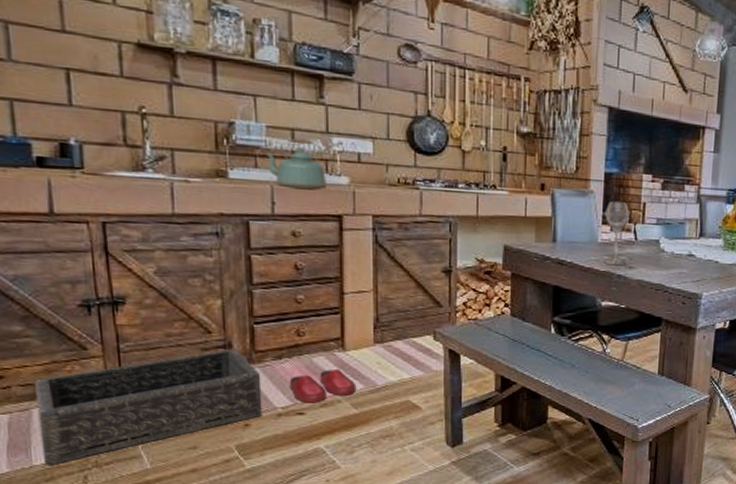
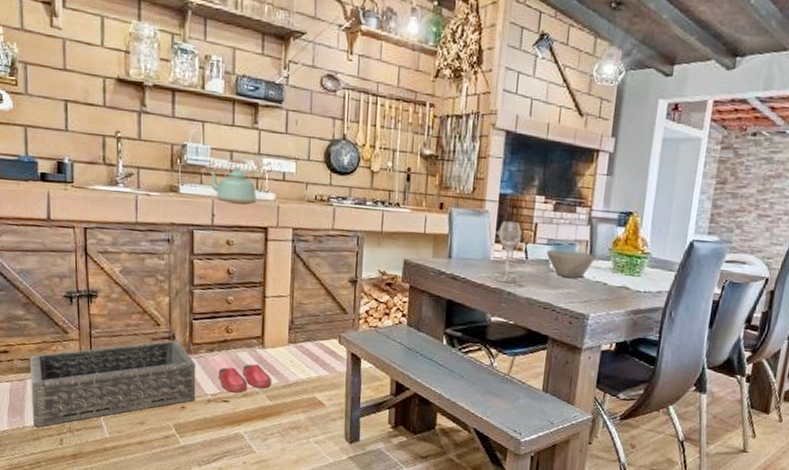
bowl: none [656,229,706,258] -> present [546,249,595,279]

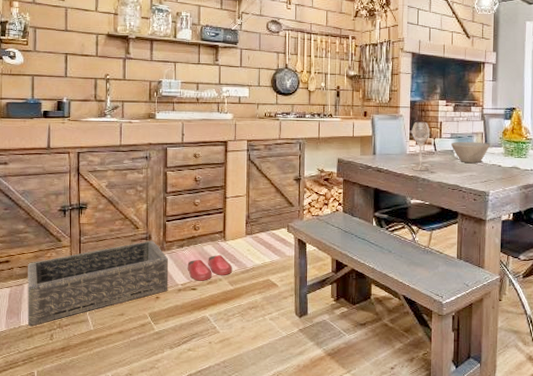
kettle: present [209,158,256,205] -> none [180,89,218,124]

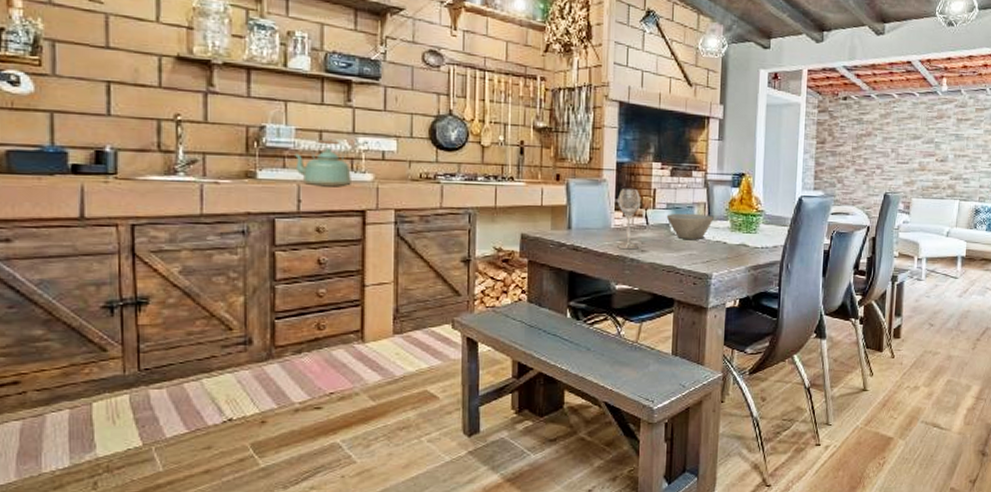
basket: present [27,240,169,327] -> none [51,345,280,473]
kettle: none [180,89,218,124] -> present [294,138,351,188]
slippers: present [187,255,232,281] -> none [308,362,373,397]

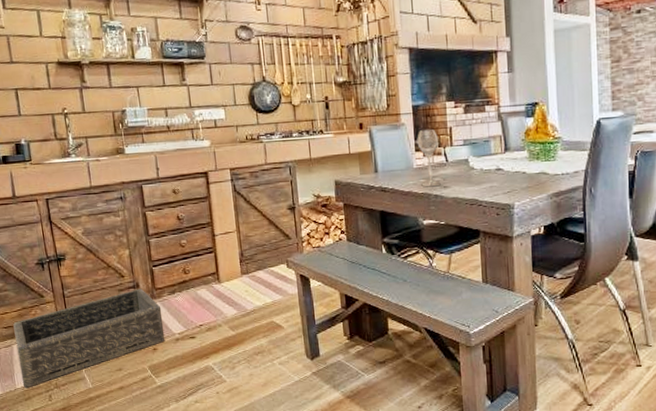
basket: none [51,345,280,473] -> present [13,288,165,389]
kettle: present [294,138,351,188] -> none [149,114,194,156]
bowl: present [666,213,714,240] -> none [464,146,511,173]

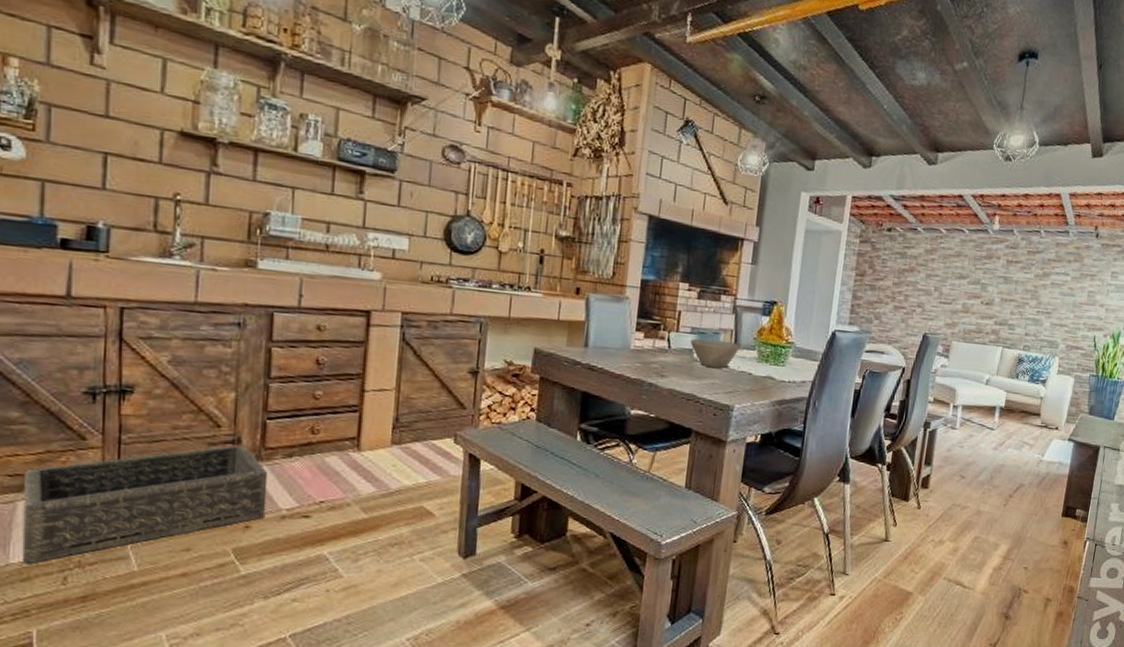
wineglass: present [417,128,441,187] -> none [636,308,664,374]
bowl: none [464,146,511,173] -> present [689,338,740,369]

